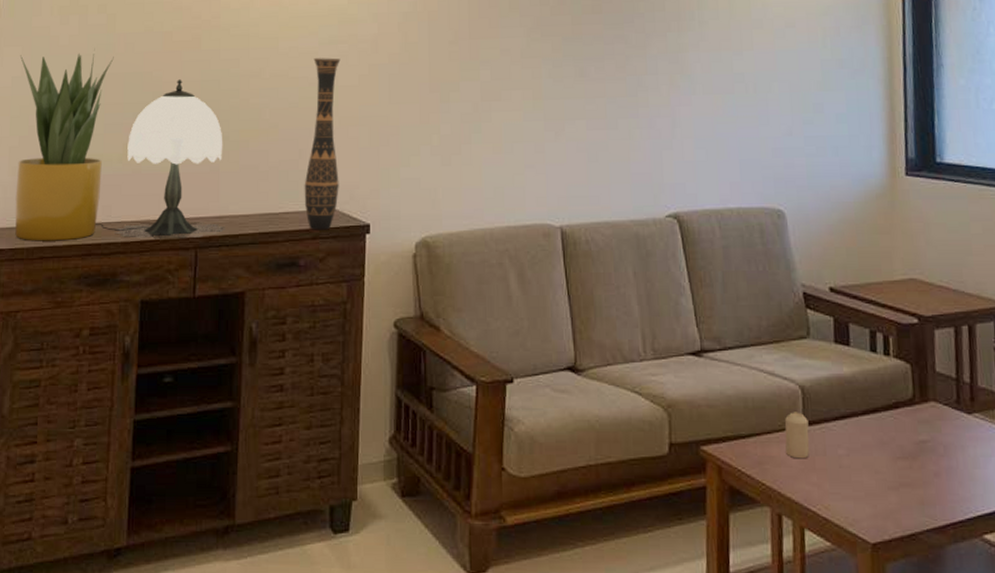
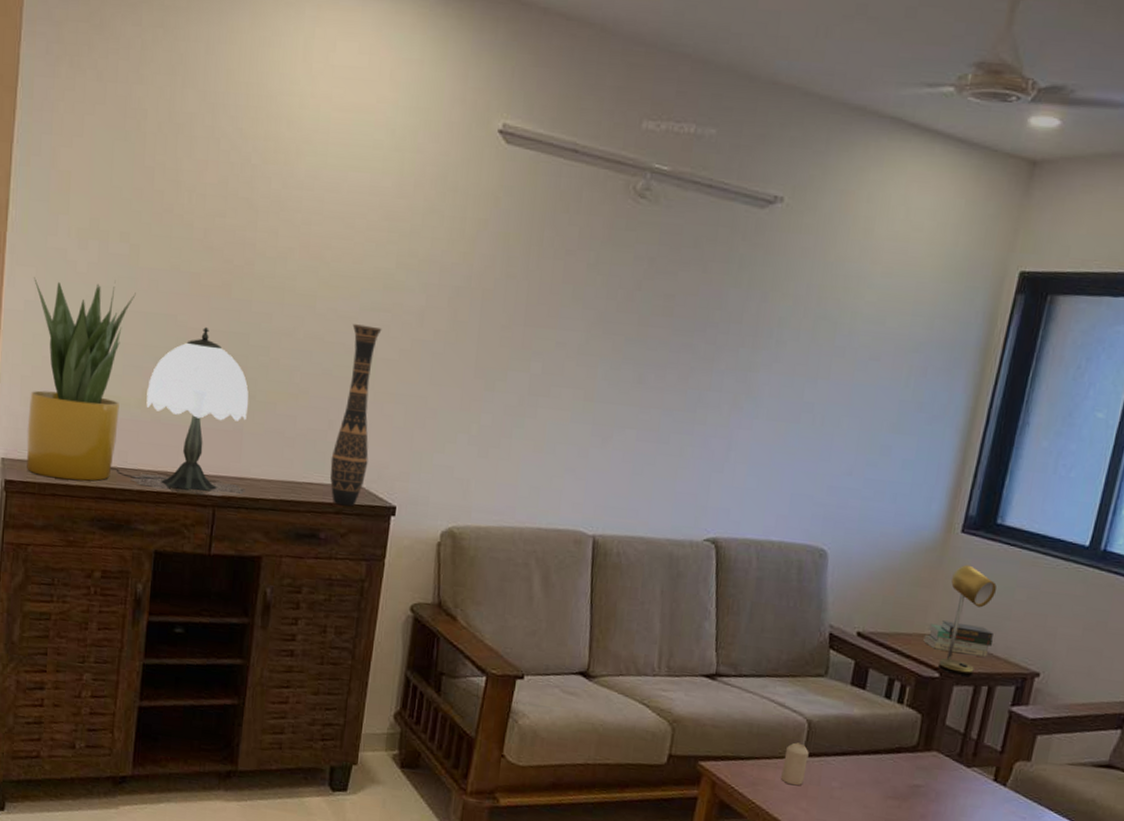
books: none [894,264,961,296] -> present [923,620,994,657]
desk lamp: none [906,206,952,318] -> present [938,564,997,676]

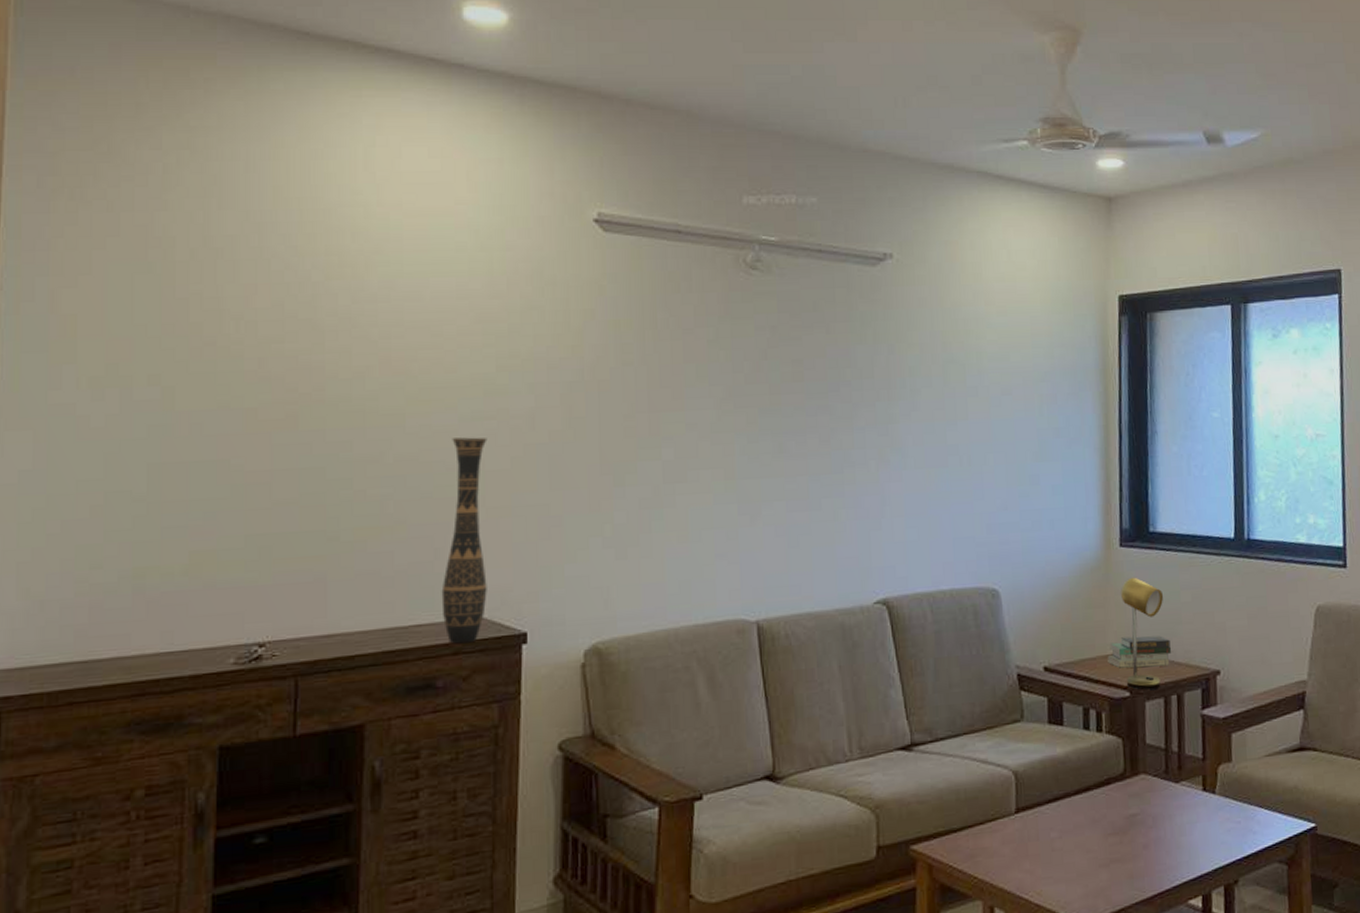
planter: present [26,277,136,482] -> none [28,431,173,684]
table lamp: present [111,327,249,497] -> none [151,468,336,670]
candle: present [781,742,809,786] -> none [997,798,1023,847]

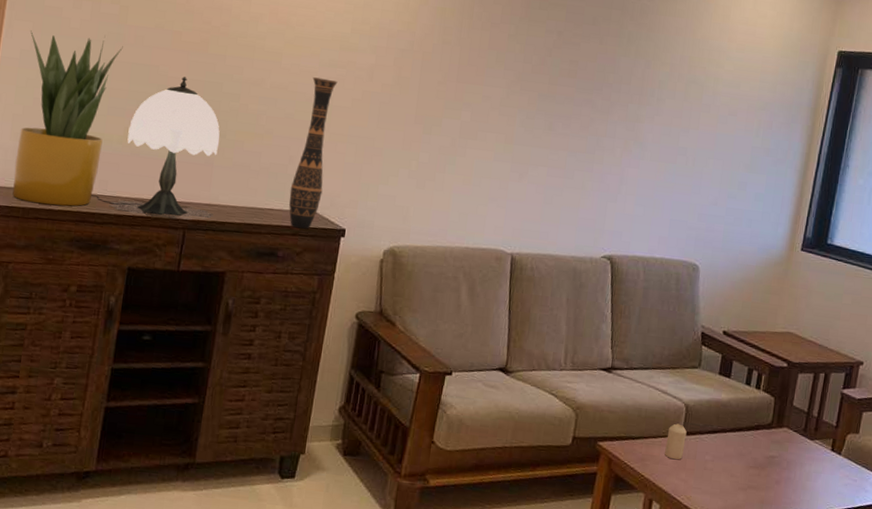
planter: none [28,431,173,684] -> present [12,30,123,207]
table lamp: none [151,468,336,670] -> present [91,77,220,220]
candle: none [997,798,1023,847] -> present [665,423,687,460]
books: present [1107,635,1171,668] -> none [774,321,828,350]
desk lamp: present [1120,577,1163,690] -> none [787,276,829,366]

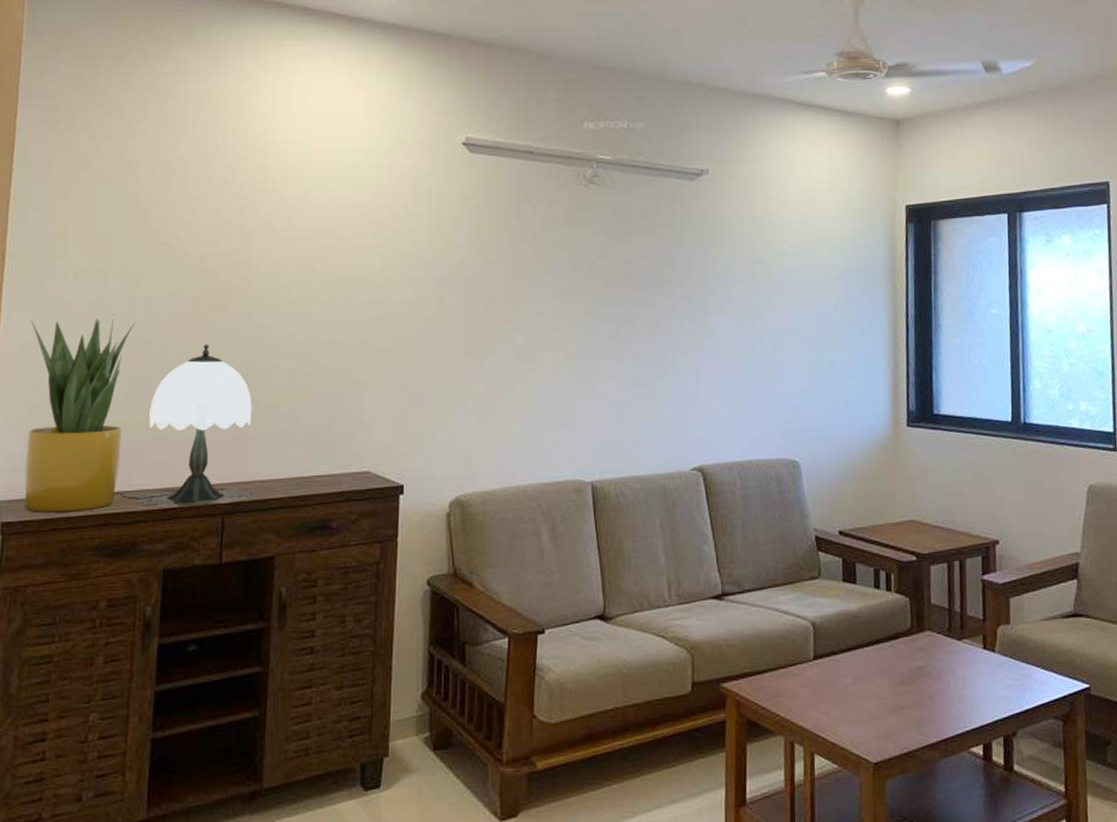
decorative vase: present [289,77,338,229] -> none [336,321,375,493]
candle: present [665,423,687,460] -> none [797,646,820,690]

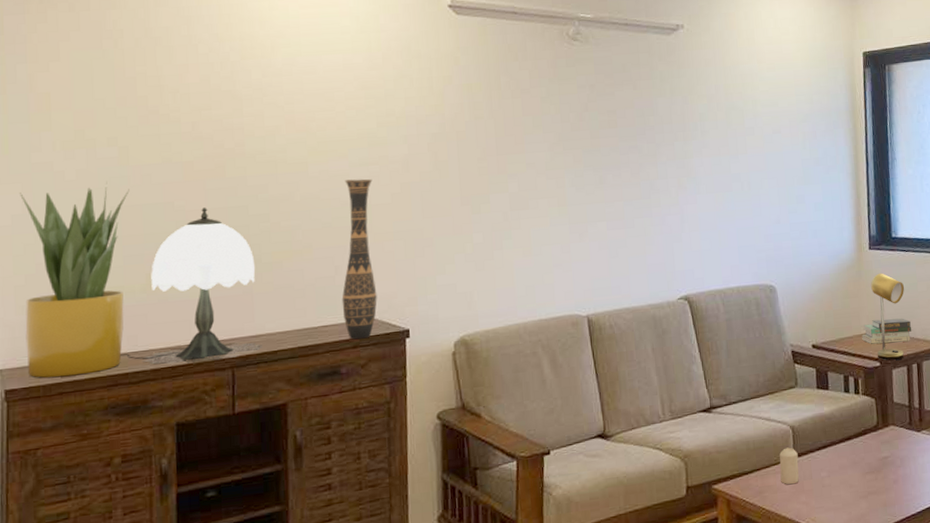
decorative vase: none [336,321,375,493] -> present [342,179,377,340]
candle: none [797,646,820,690] -> present [779,447,799,485]
books: none [896,507,954,535] -> present [861,318,911,344]
desk lamp: none [907,454,946,555] -> present [870,273,904,361]

